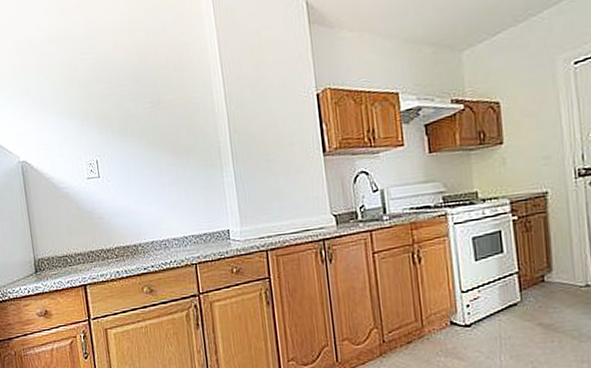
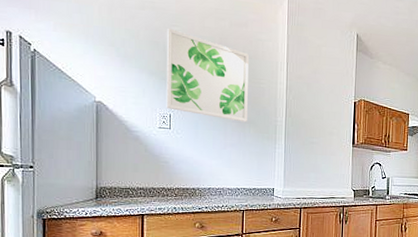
wall art: none [79,57,184,155] -> present [166,28,249,122]

